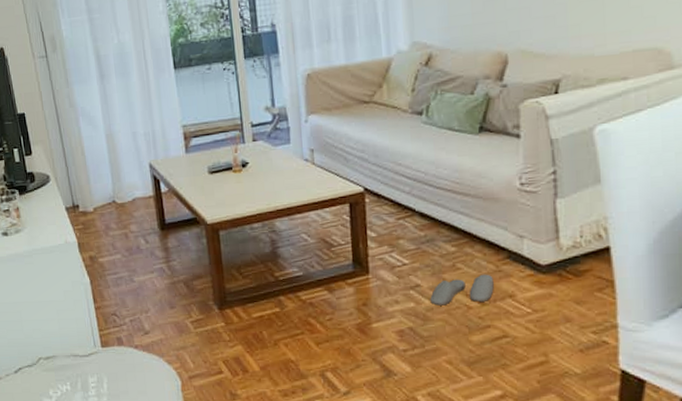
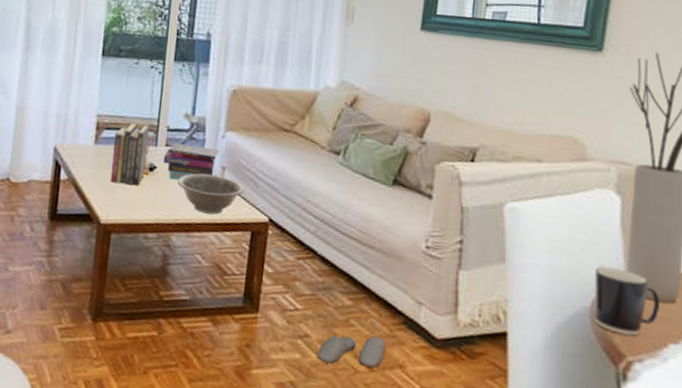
books: none [203,125,239,186] -> present [110,123,150,186]
books: none [253,133,306,170] -> present [164,143,220,180]
decorative bowl: none [271,158,336,196] -> present [177,173,245,215]

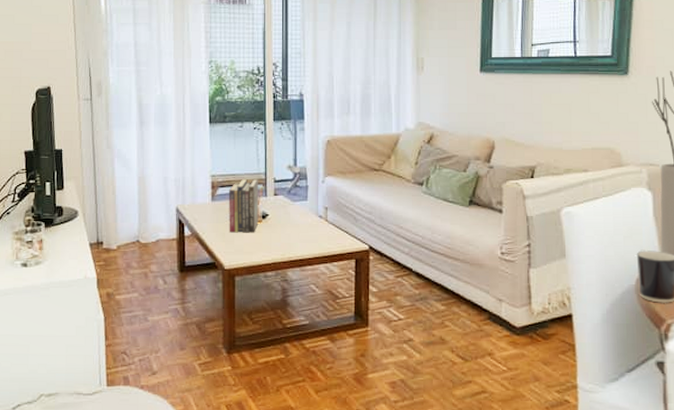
books: present [164,143,220,180] -> none [274,192,322,223]
decorative bowl: present [177,173,245,215] -> none [288,215,346,249]
slippers: present [317,335,386,368] -> none [421,332,476,360]

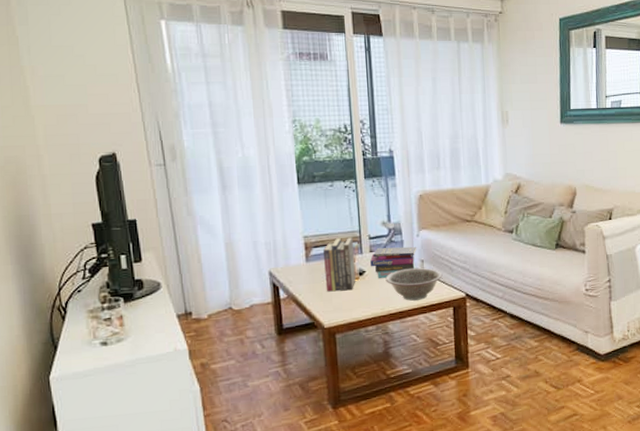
books: none [274,192,322,223] -> present [370,246,417,278]
decorative bowl: none [288,215,346,249] -> present [385,267,443,301]

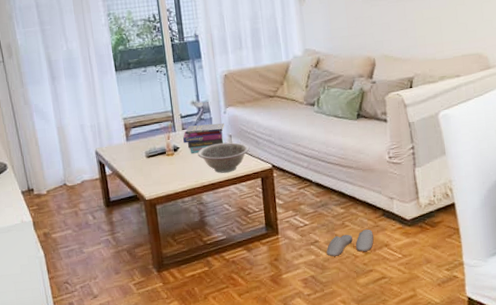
books: present [323,237,356,292] -> none [141,117,172,168]
slippers: none [518,363,567,393] -> present [326,229,374,257]

